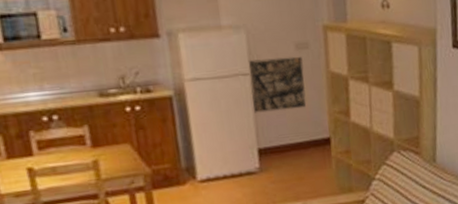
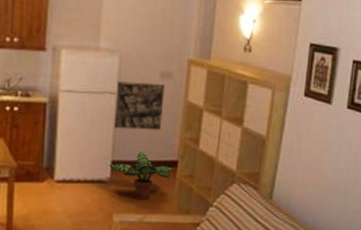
potted plant: none [255,134,328,186] -> present [108,151,175,200]

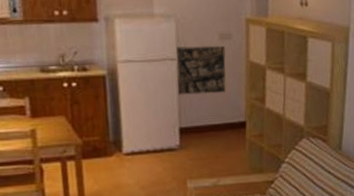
potted plant: present [108,151,175,200] -> none [177,116,243,164]

